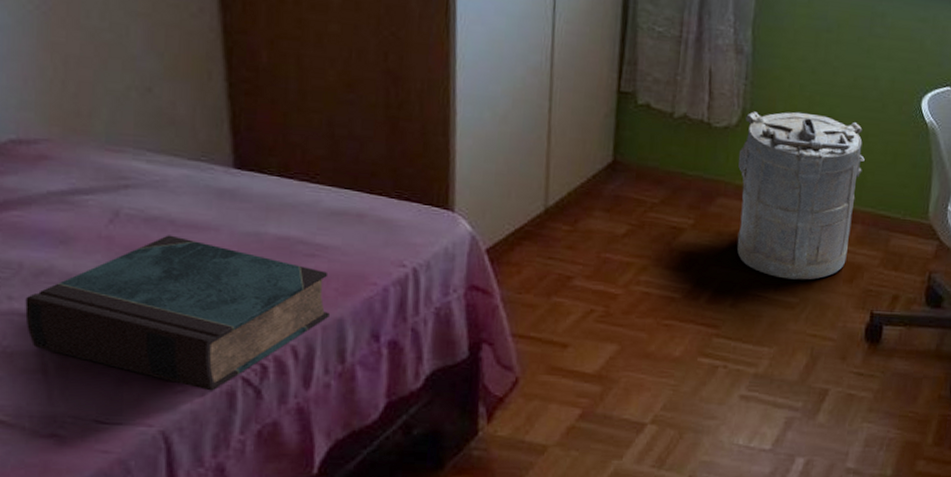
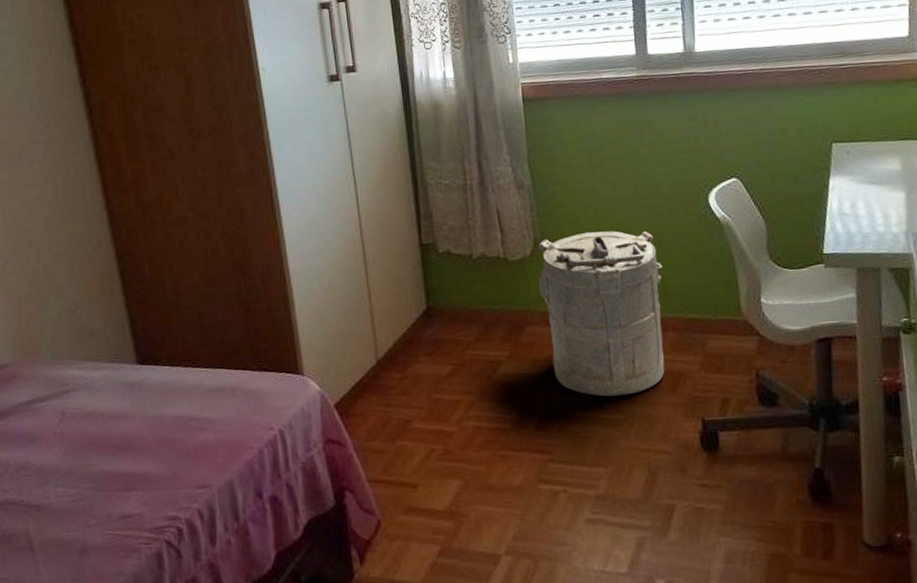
book: present [25,235,329,391] -> none [14,426,222,554]

